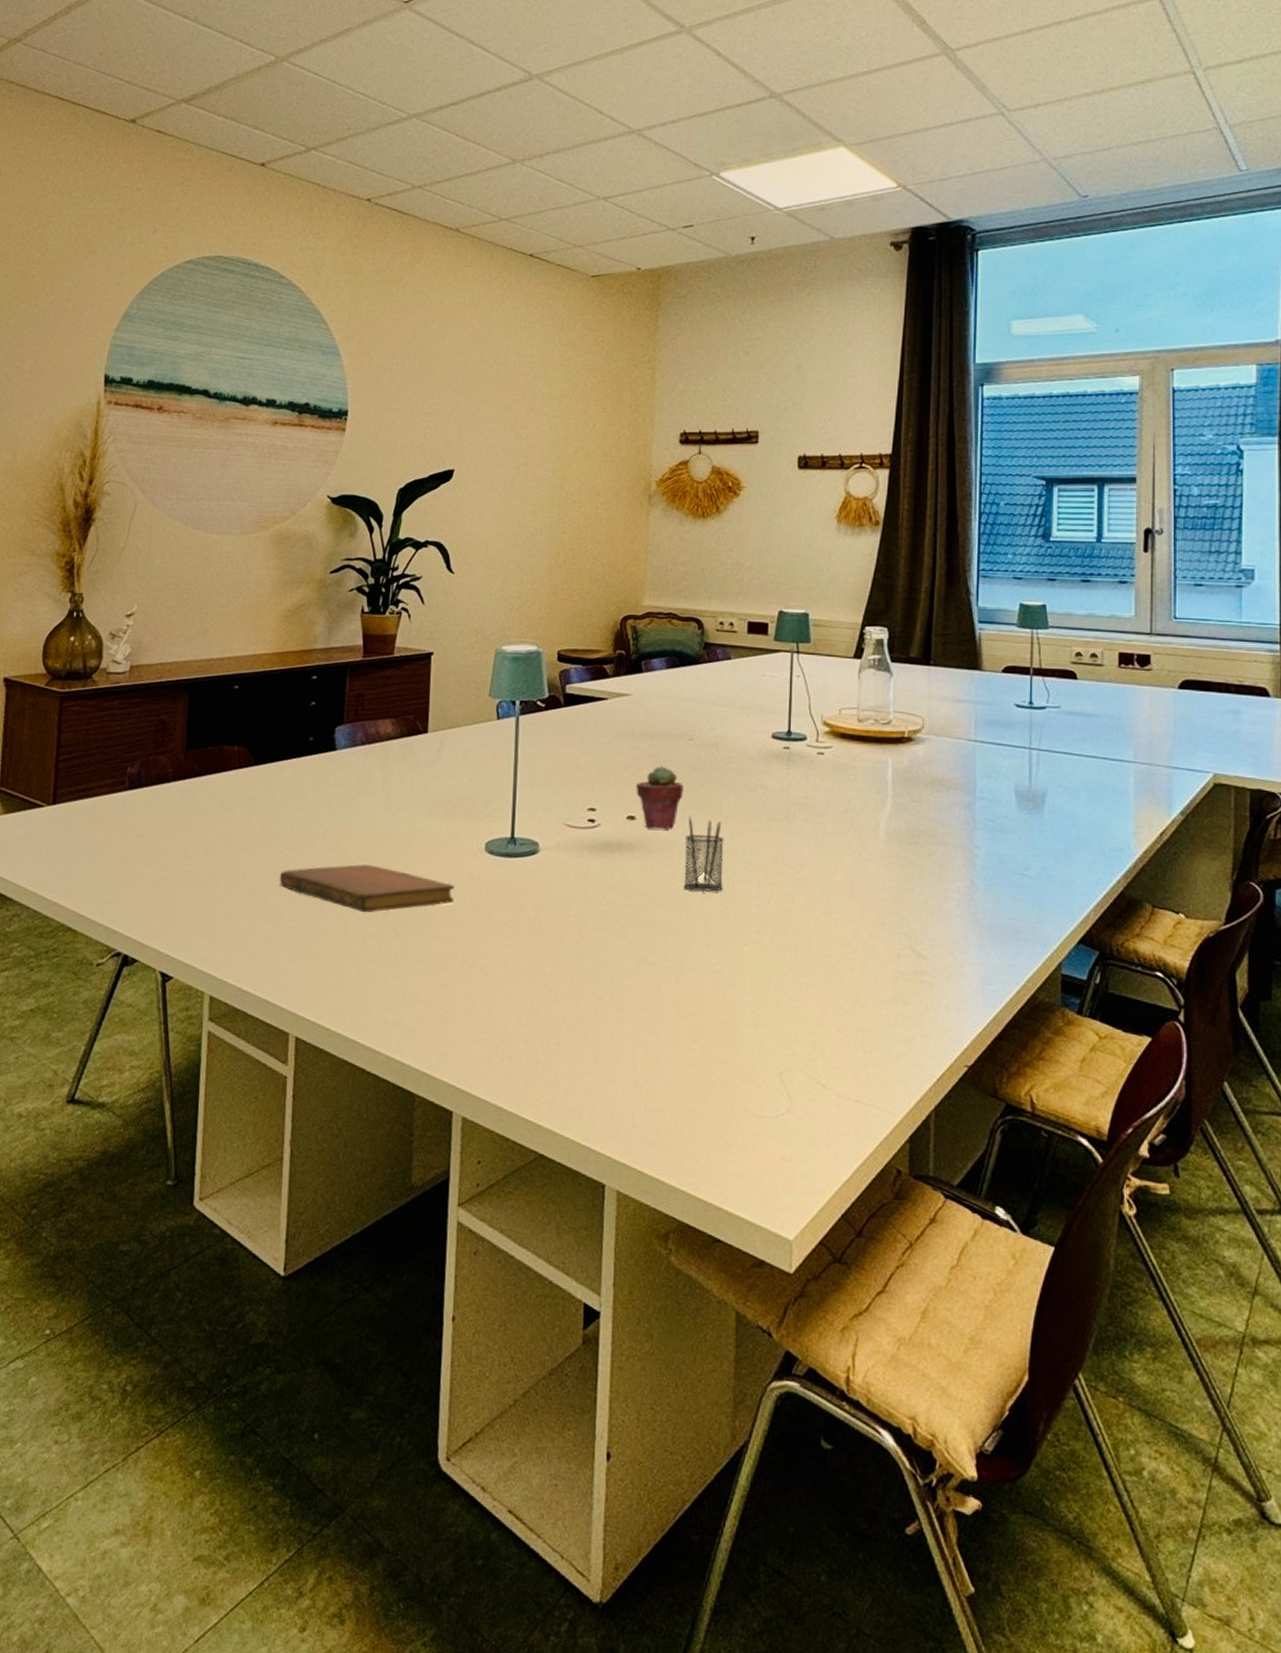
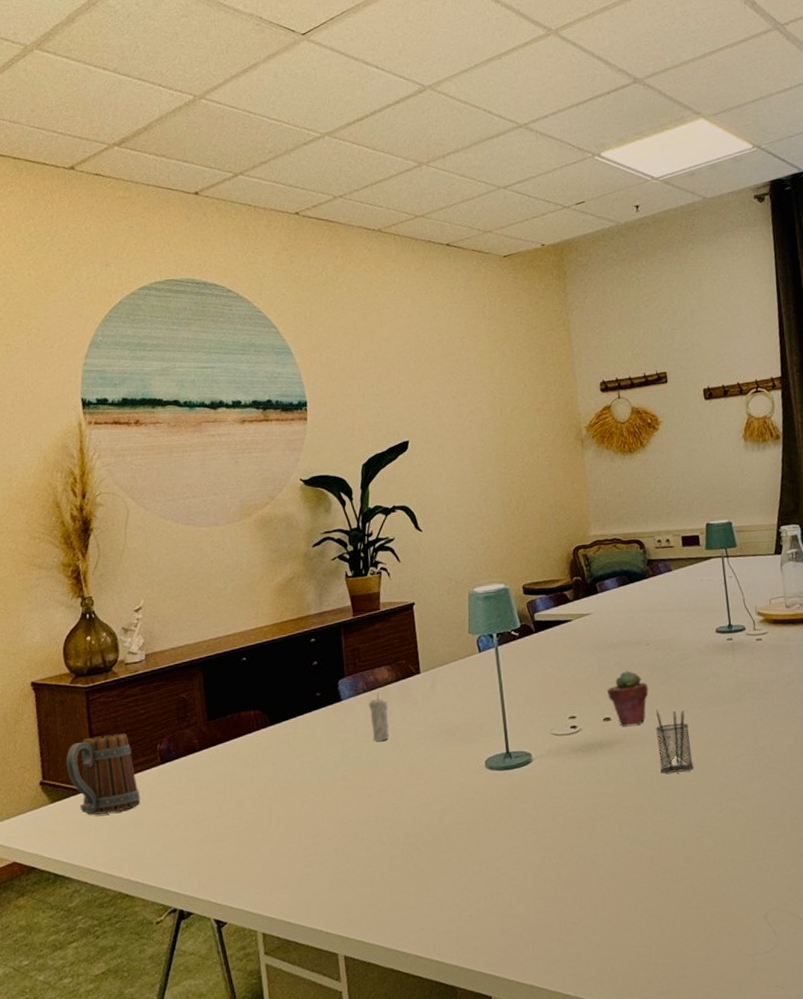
mug: none [27,748,101,835] -> present [66,733,141,815]
notebook: present [279,864,454,913] -> none [308,795,465,838]
candle: none [364,747,387,802] -> present [368,692,389,741]

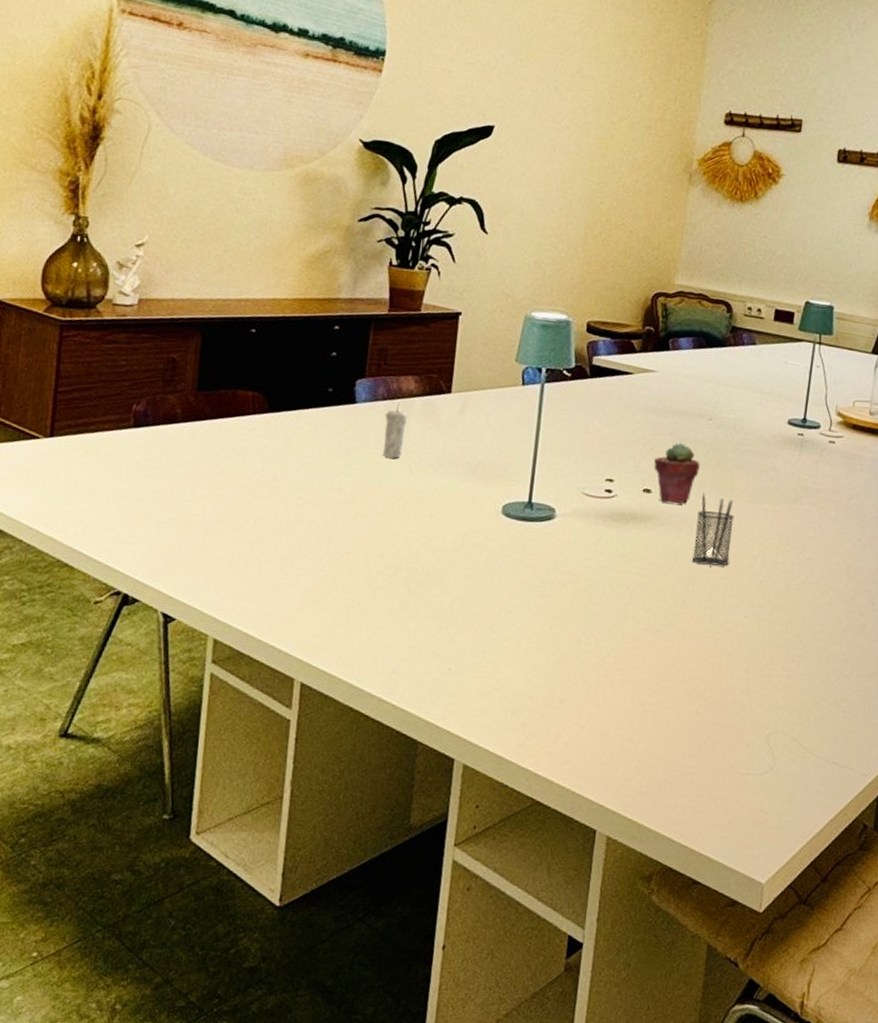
mug: present [66,733,141,815] -> none [22,379,103,470]

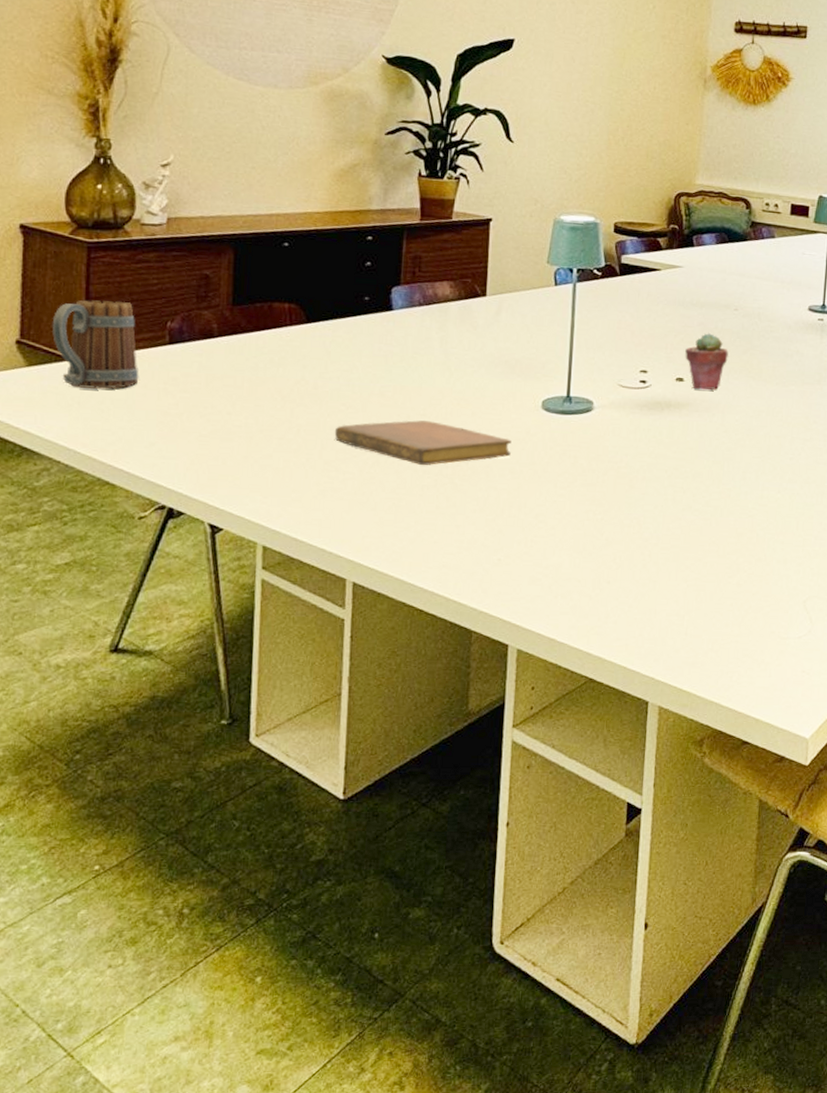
mug: none [22,379,103,470] -> present [53,300,139,389]
notebook: none [290,518,469,567] -> present [334,420,511,466]
candle: present [383,403,408,459] -> none [422,308,445,361]
pencil holder: present [692,492,734,566] -> none [726,378,763,446]

